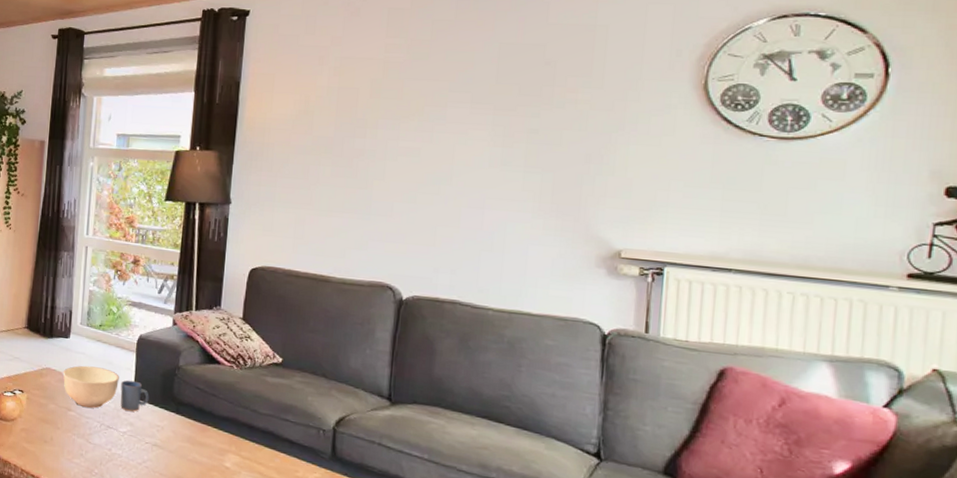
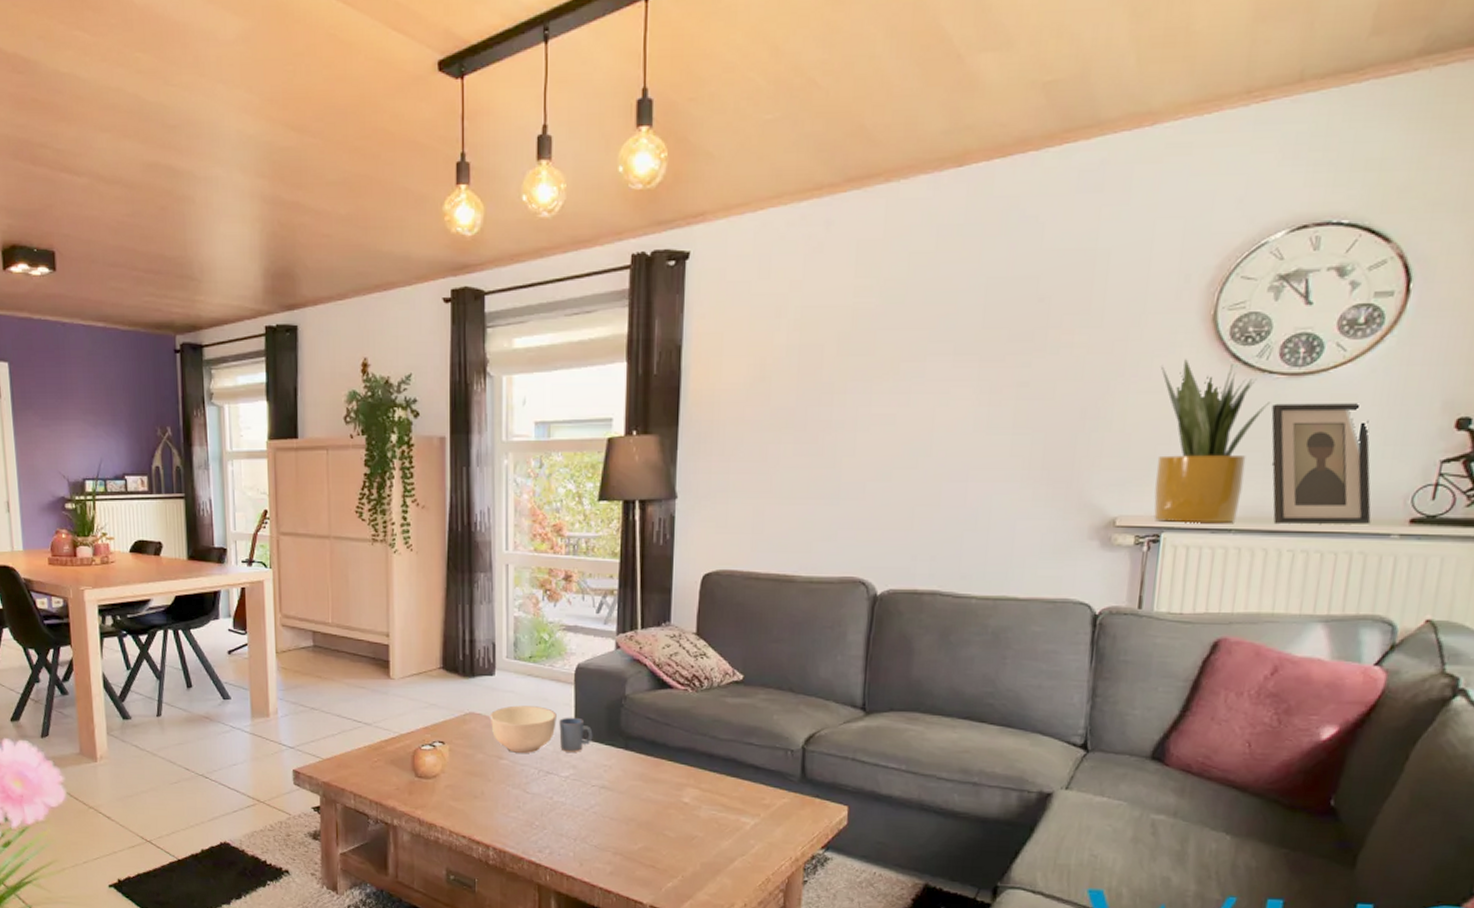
planter: none [656,119,763,263] -> present [1153,359,1271,523]
picture frame: none [764,162,869,275] -> present [1271,403,1372,525]

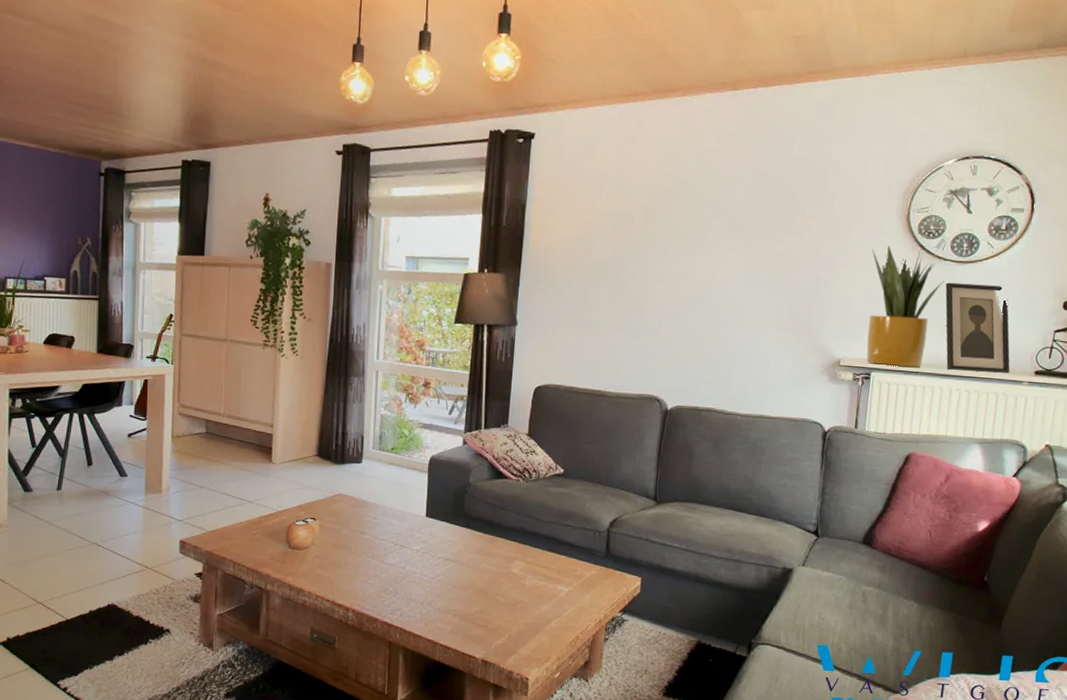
bowl: present [490,705,557,753] -> none [355,489,412,530]
mug: present [559,717,593,752] -> none [413,500,441,530]

